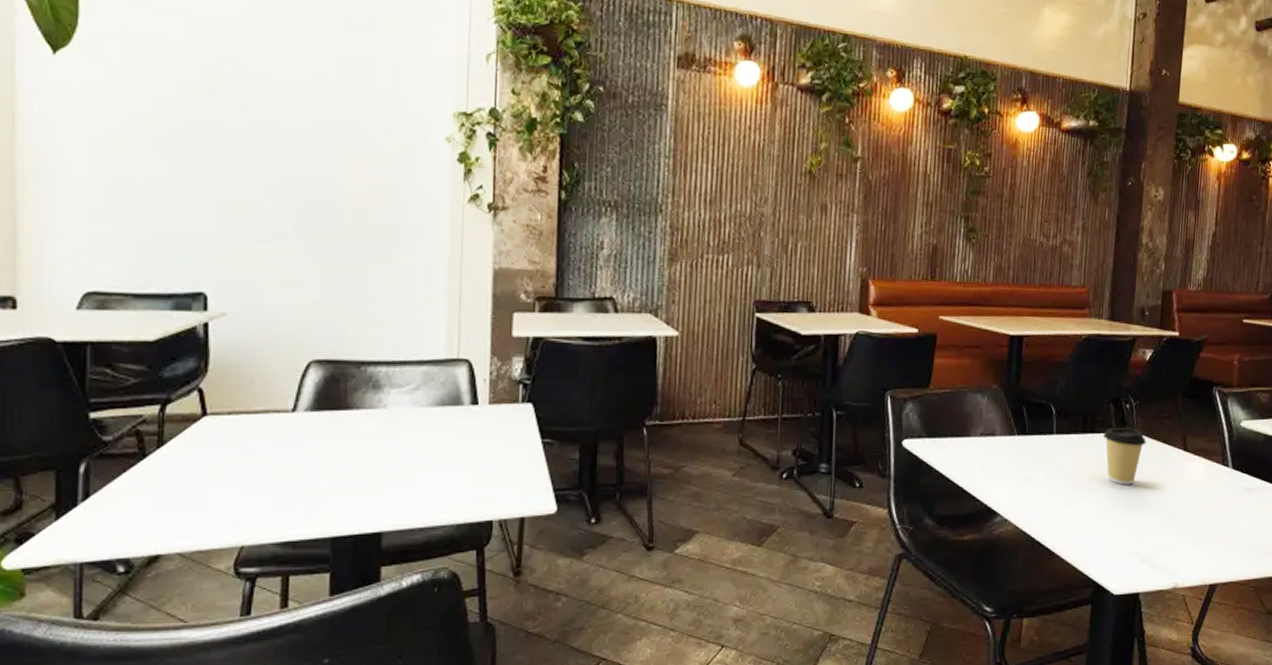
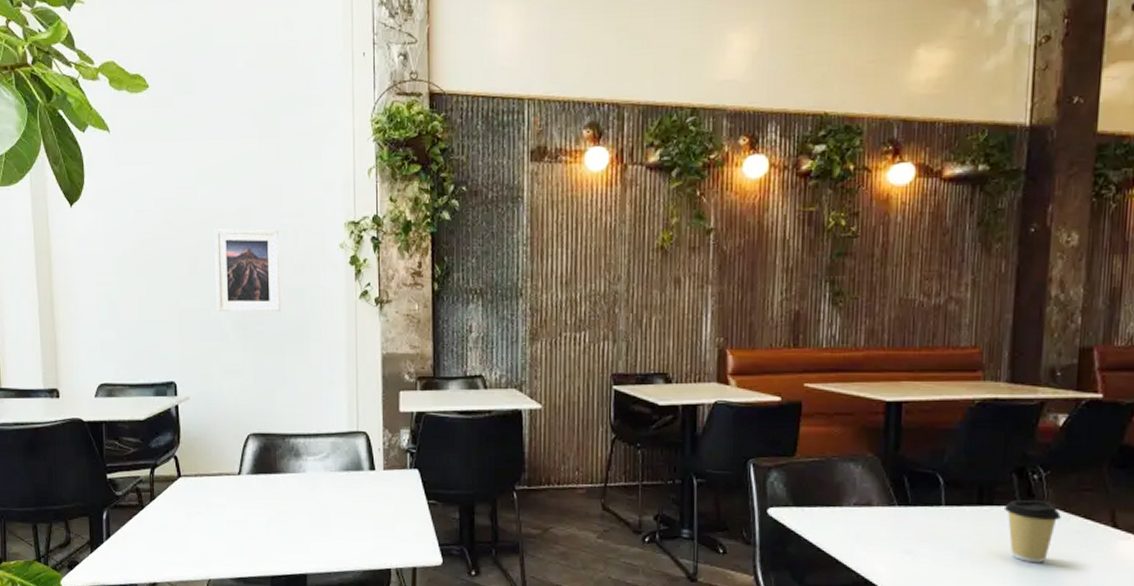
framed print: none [273,104,366,211] -> present [214,229,281,311]

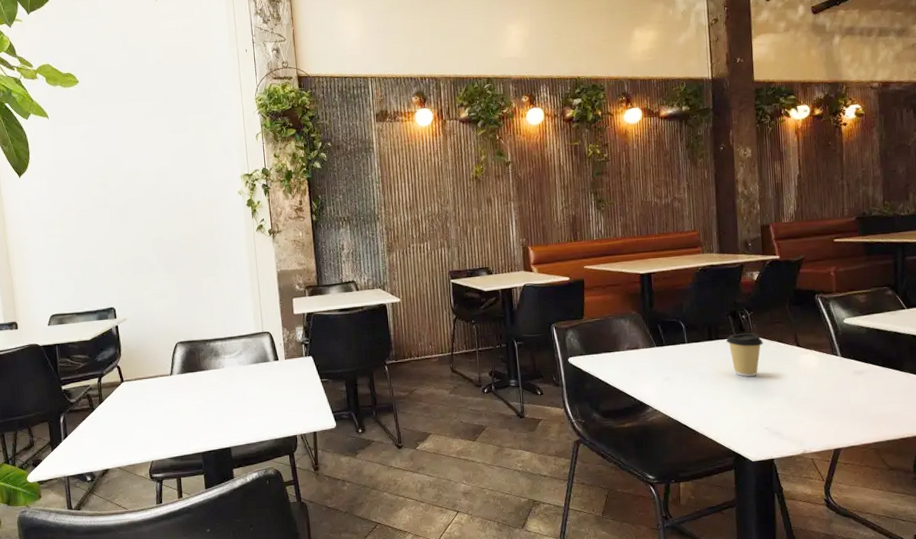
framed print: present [214,229,281,311] -> none [138,184,196,250]

